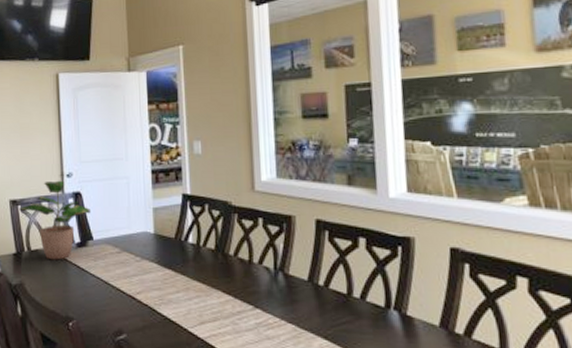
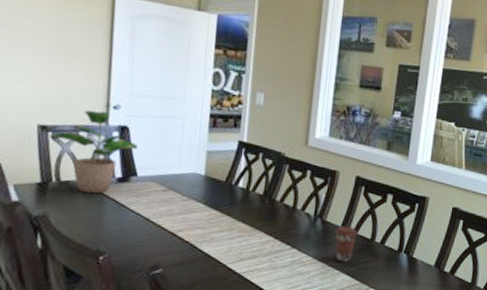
coffee cup: none [301,279,329,323] -> present [335,225,357,262]

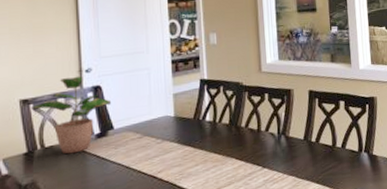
coffee cup: present [335,225,357,262] -> none [299,137,319,172]

